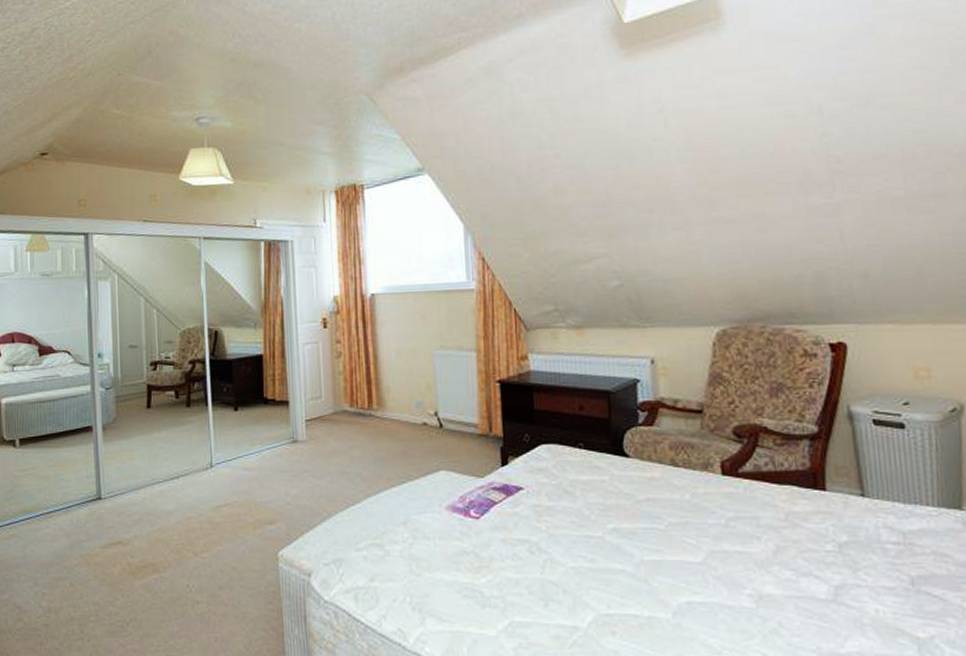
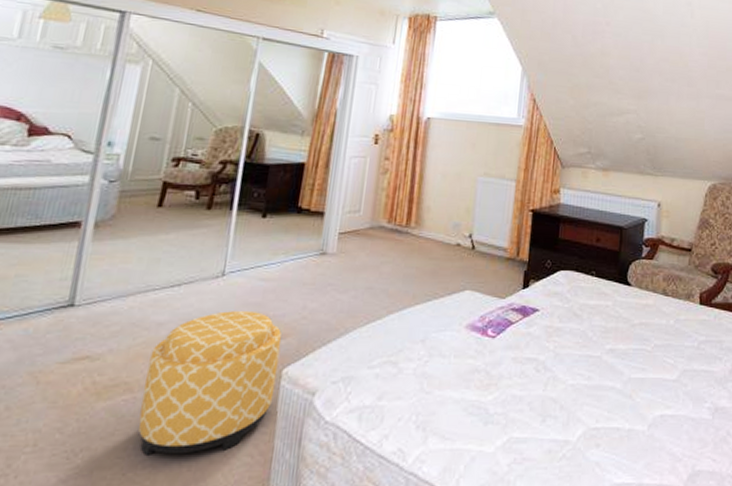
ottoman: none [167,499,275,627] -> present [137,311,282,455]

